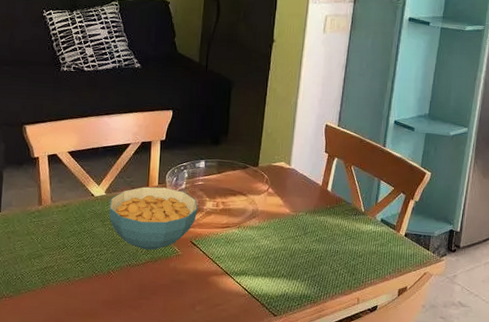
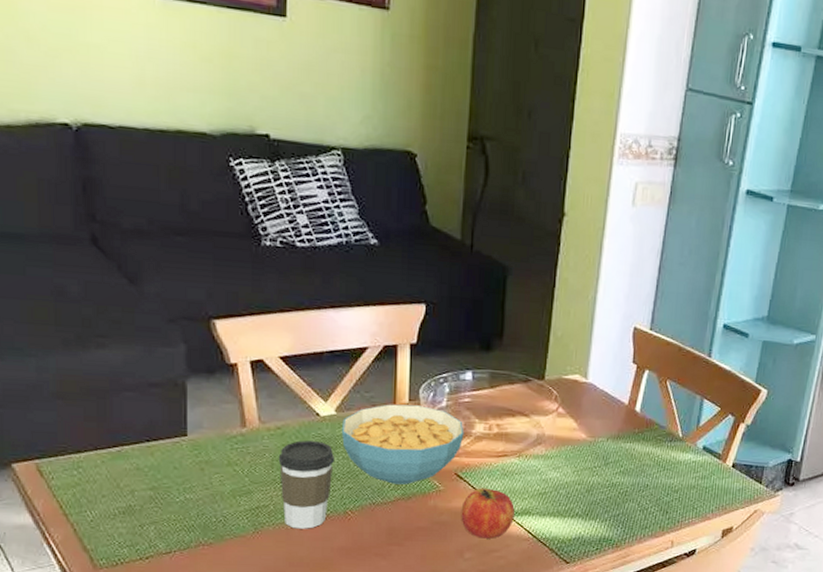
coffee cup: none [62,215,103,285] -> present [278,440,334,529]
fruit: none [194,253,235,295] -> present [461,488,515,539]

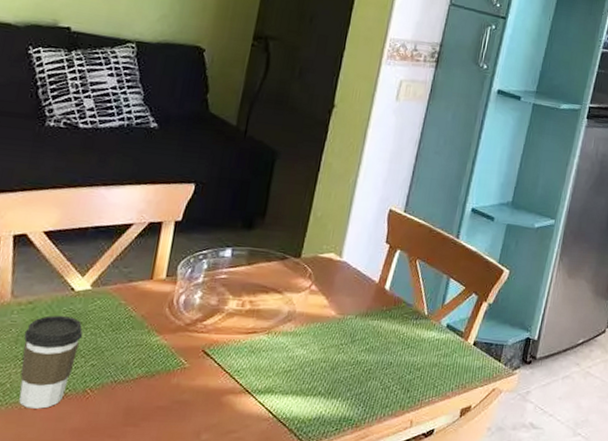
cereal bowl: present [342,404,464,485] -> none [93,279,217,362]
fruit: present [461,488,515,539] -> none [203,365,258,419]

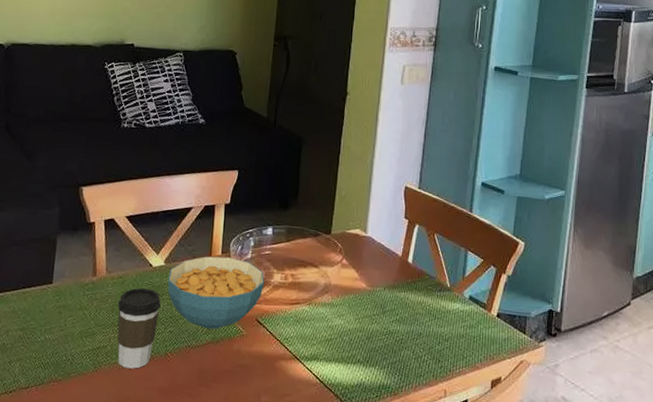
cereal bowl: none [93,279,217,362] -> present [168,256,265,329]

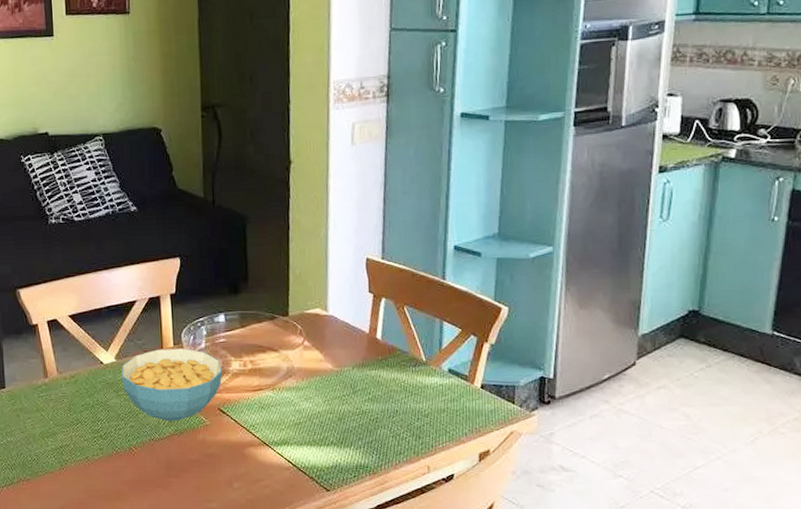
coffee cup: present [117,287,161,369] -> none [74,385,118,464]

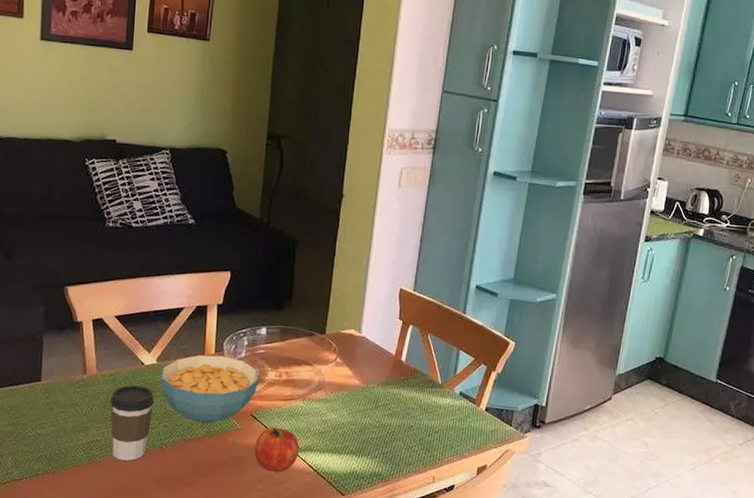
coffee cup: none [74,385,118,464] -> present [110,385,154,461]
fruit: none [226,421,274,469] -> present [254,427,299,472]

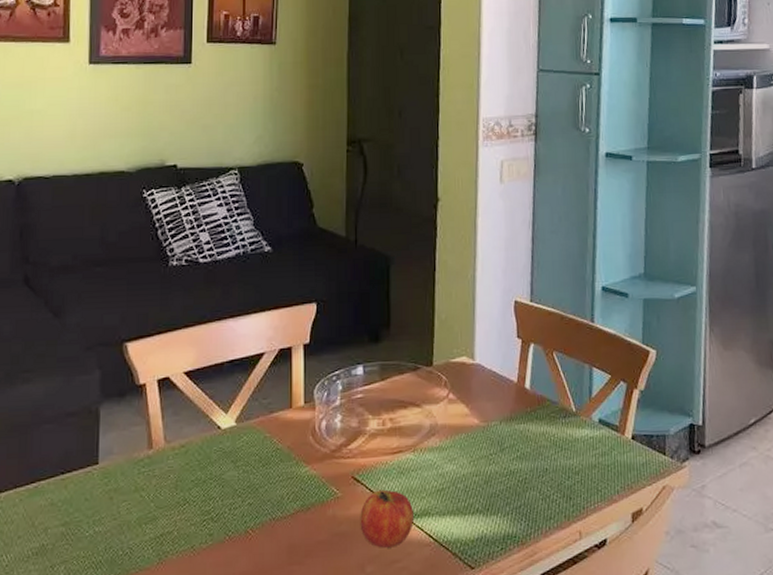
coffee cup: present [110,385,154,461] -> none [182,455,235,555]
cereal bowl: present [161,355,259,424] -> none [242,407,359,495]

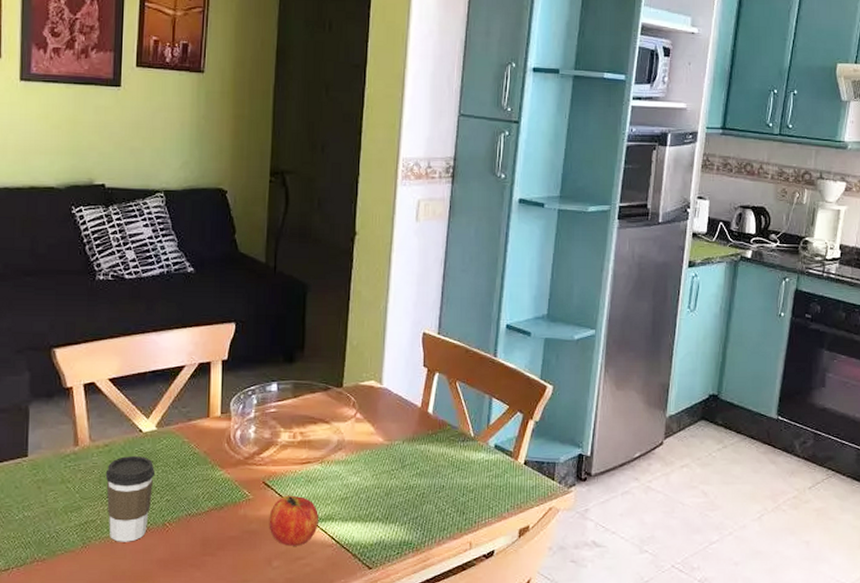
coffee cup: none [182,455,235,555] -> present [105,455,155,542]

